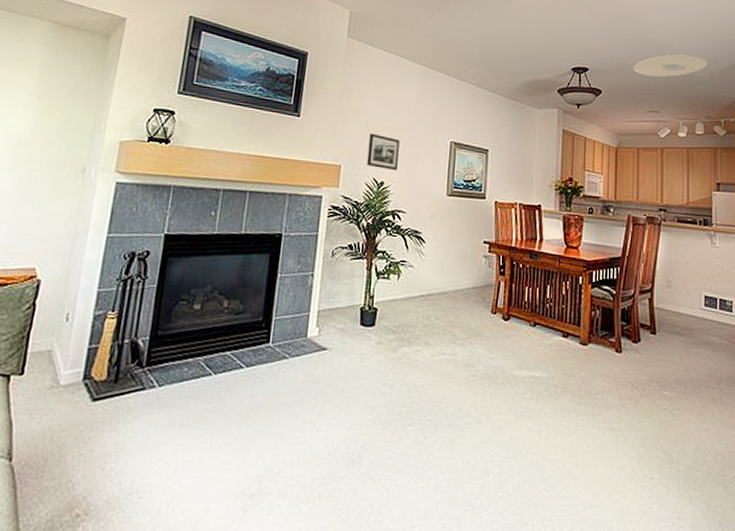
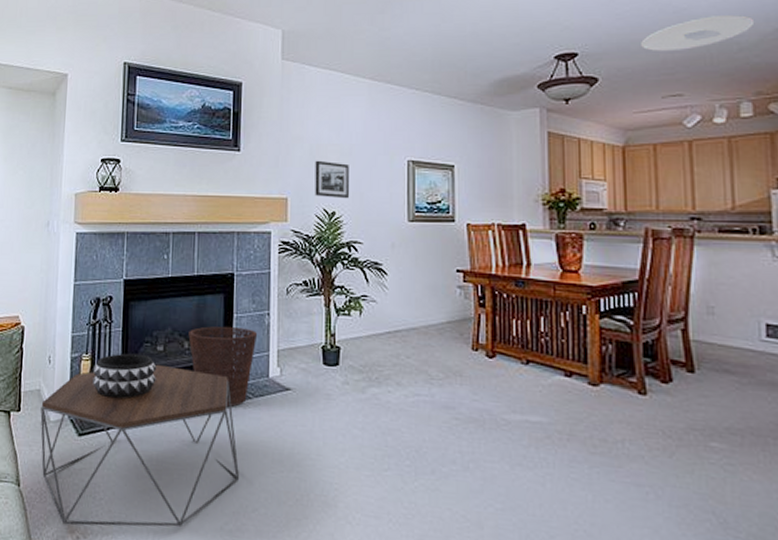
coffee table: none [41,323,268,502] -> present [40,364,240,528]
decorative bowl: none [116,311,191,360] -> present [92,353,157,399]
basket: none [228,285,299,367] -> present [188,326,257,407]

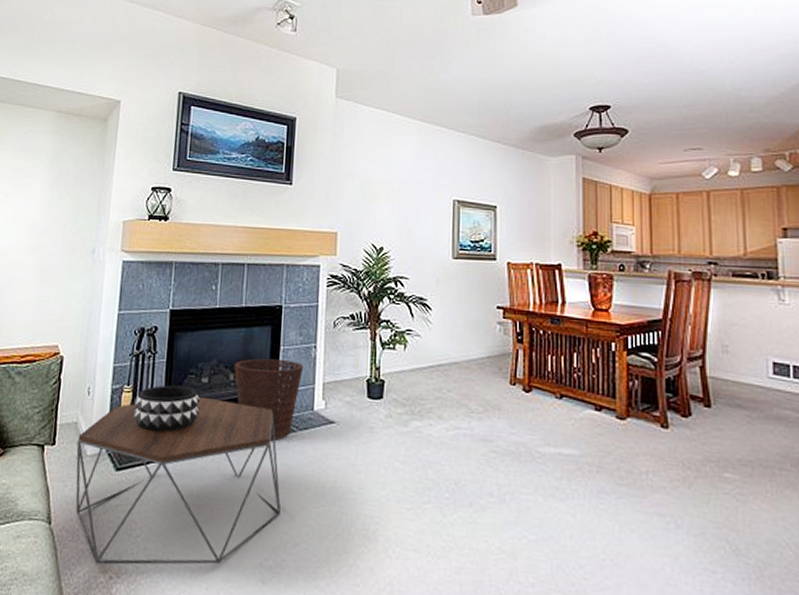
picture frame: present [315,160,350,199] -> none [364,196,398,235]
ceiling light: present [641,15,755,51] -> none [666,78,764,108]

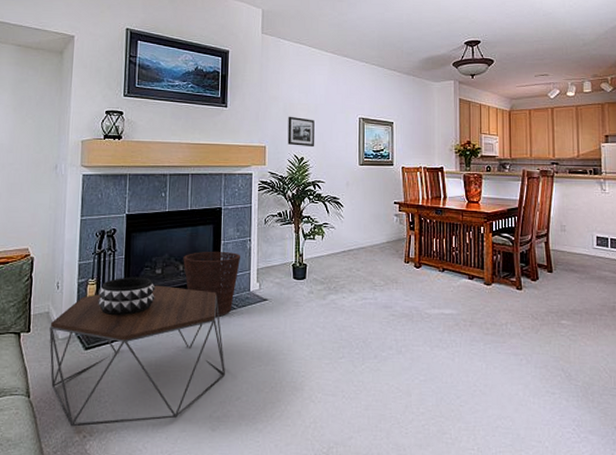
picture frame: none [364,196,398,235] -> present [287,116,315,148]

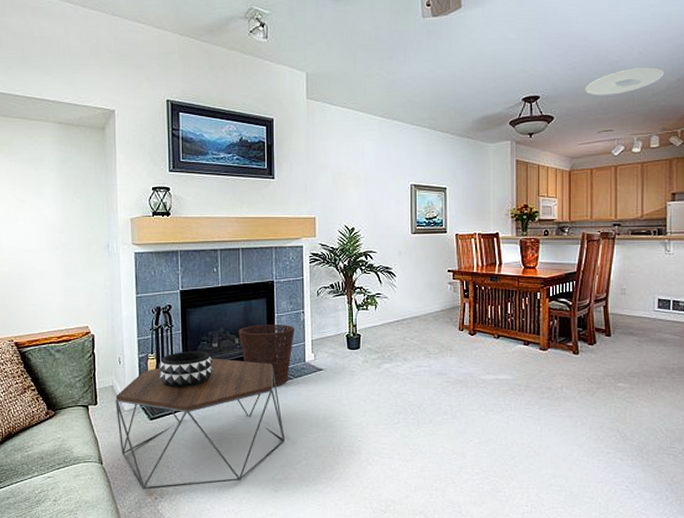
picture frame: present [287,116,315,148] -> none [337,185,366,217]
ceiling light: none [522,19,594,43] -> present [585,67,665,95]

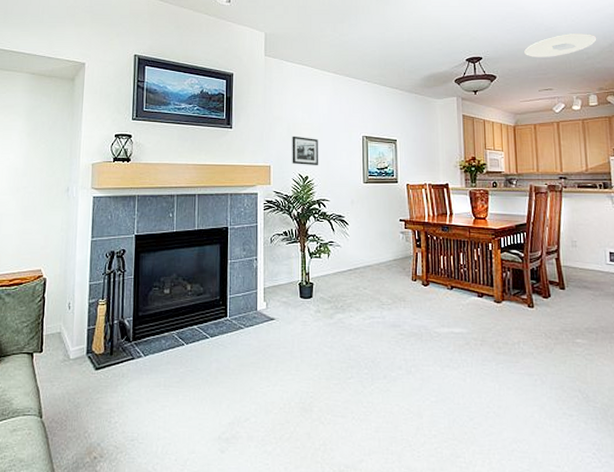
coffee table: present [115,358,286,490] -> none [61,305,235,448]
decorative bowl: present [158,351,213,388] -> none [107,297,164,336]
basket: present [238,324,294,387] -> none [190,270,247,336]
picture frame: none [337,185,366,217] -> present [292,136,319,166]

